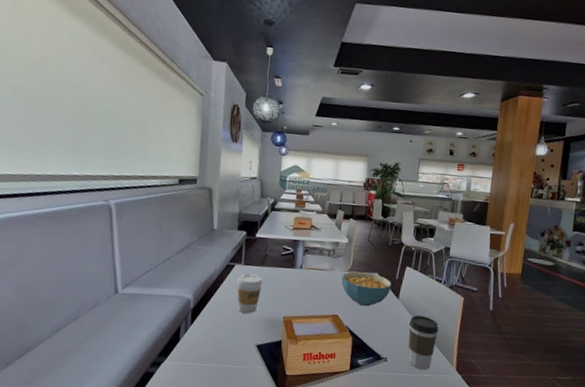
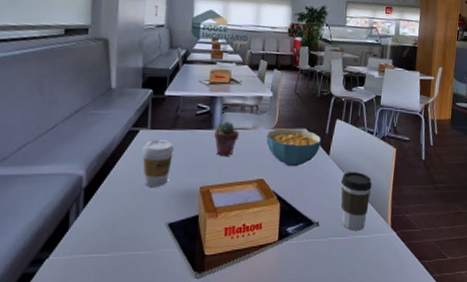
potted succulent: none [296,262,318,293] -> present [214,121,239,156]

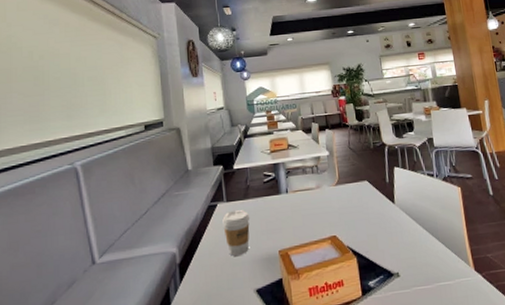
potted succulent: present [214,121,239,156] -> none [283,184,306,218]
cereal bowl: present [266,127,321,167] -> none [331,182,384,220]
coffee cup: present [341,172,372,231] -> none [412,216,447,278]

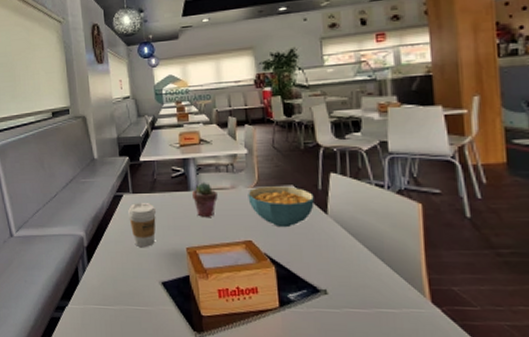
potted succulent: none [283,184,306,218] -> present [192,182,218,217]
cereal bowl: none [331,182,384,220] -> present [248,185,314,228]

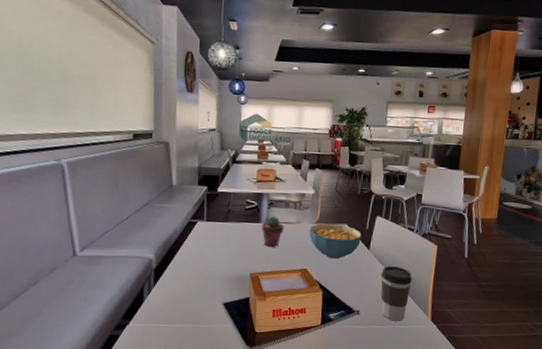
coffee cup: present [128,203,157,248] -> none [200,230,228,272]
coffee cup: none [349,233,394,303] -> present [380,266,412,321]

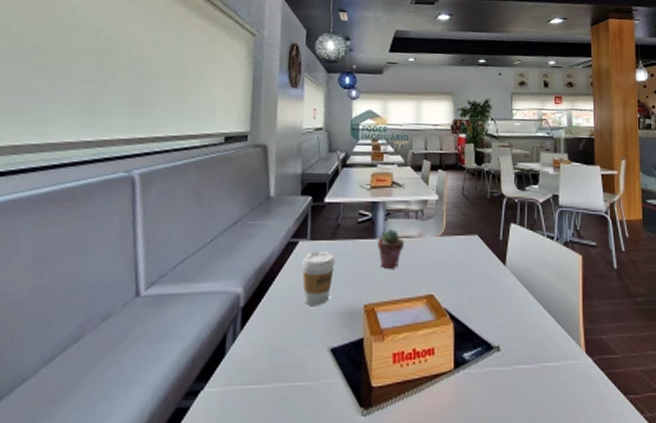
coffee cup: none [200,230,228,272] -> present [302,252,336,307]
cereal bowl: present [309,223,362,259] -> none [434,234,495,280]
coffee cup: present [380,266,412,321] -> none [522,285,558,357]

